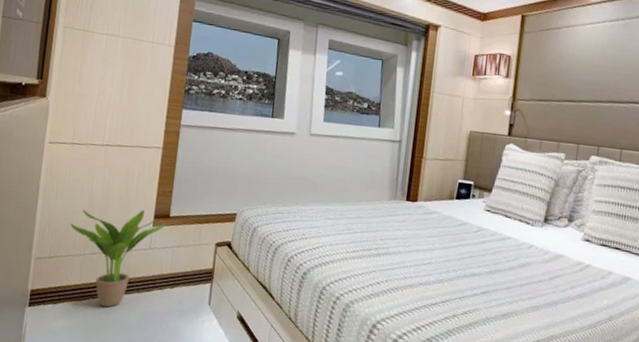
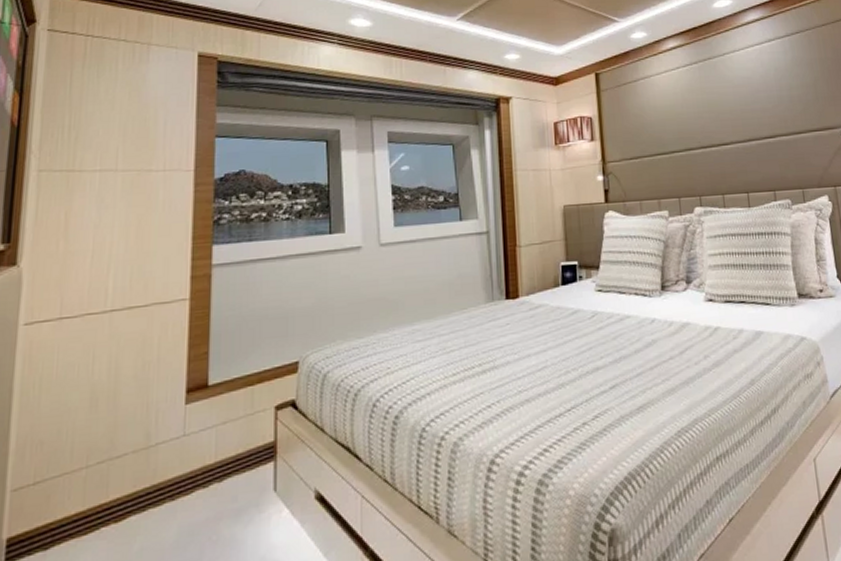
potted plant: present [70,210,166,308] -> none [63,386,204,535]

